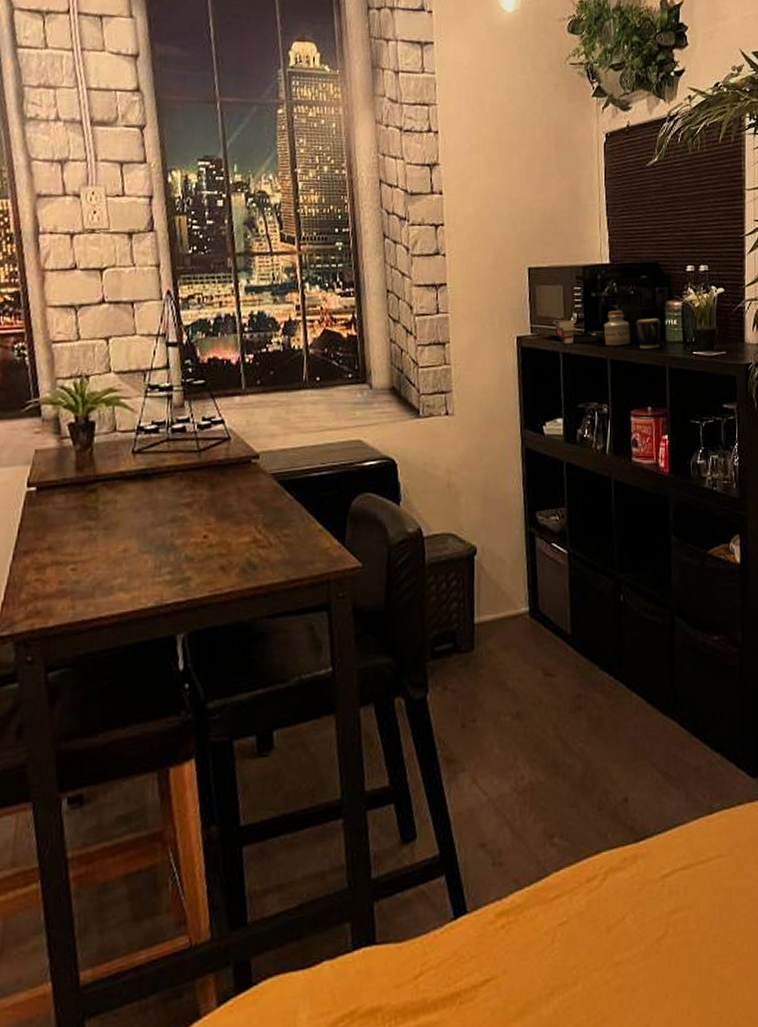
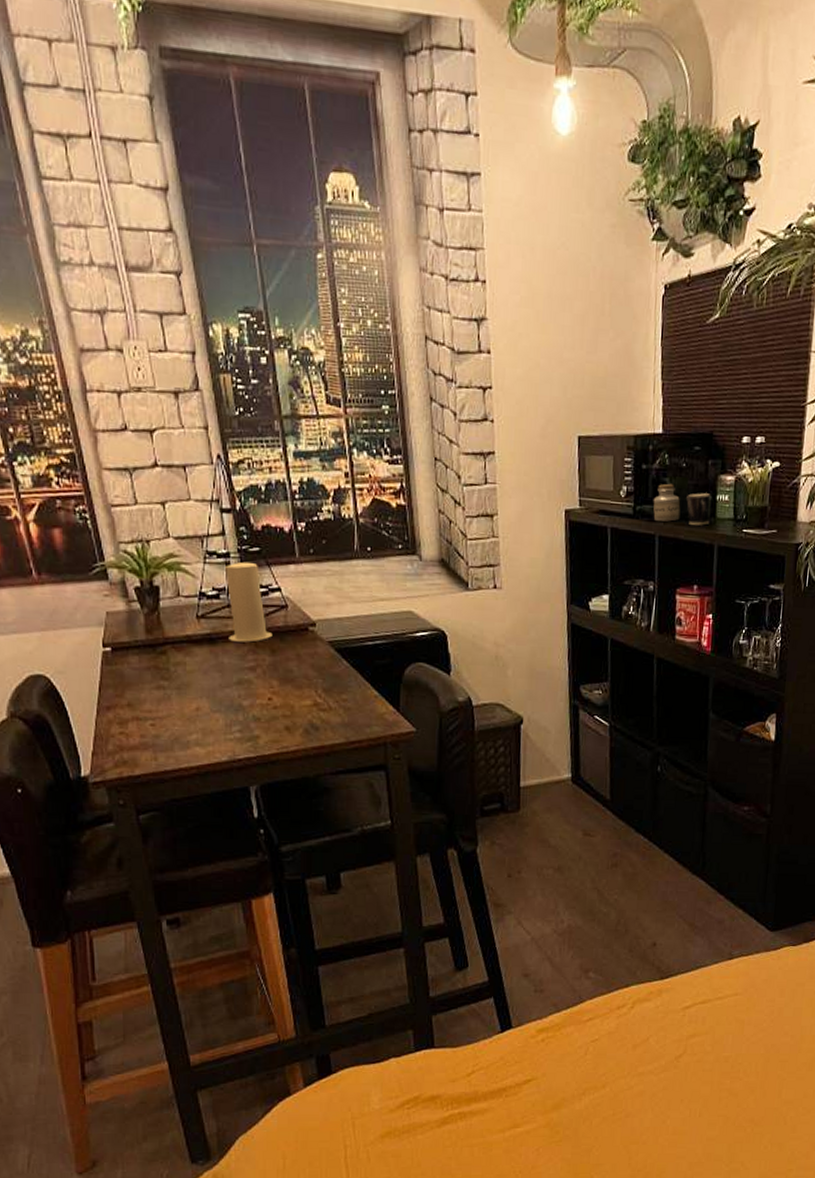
candle: none [165,394,213,477] -> present [226,561,273,643]
books: present [552,317,598,345] -> none [601,490,647,520]

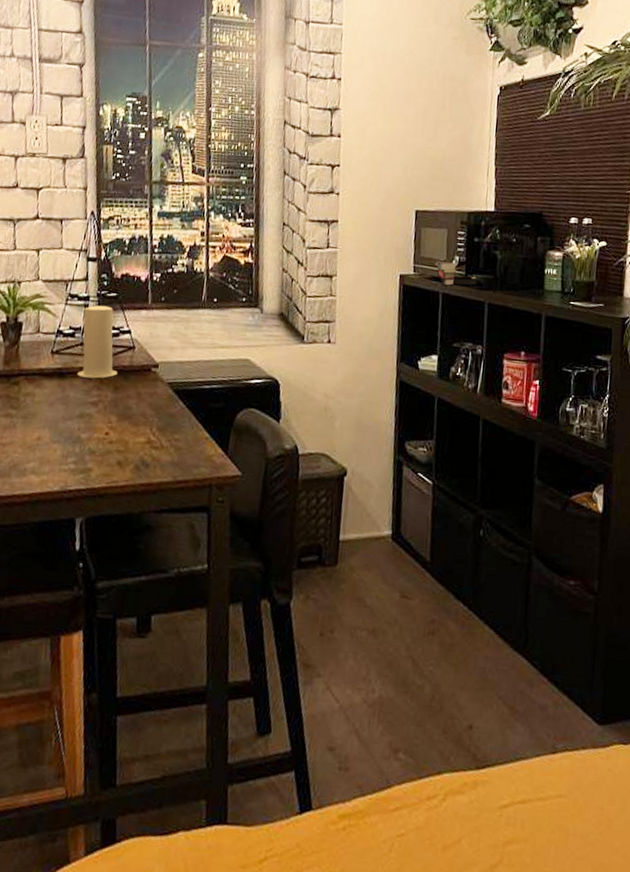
books: none [601,490,647,520] -> present [435,259,478,286]
jar: present [653,483,681,523] -> none [483,256,510,292]
mug: present [686,493,711,526] -> none [516,266,540,296]

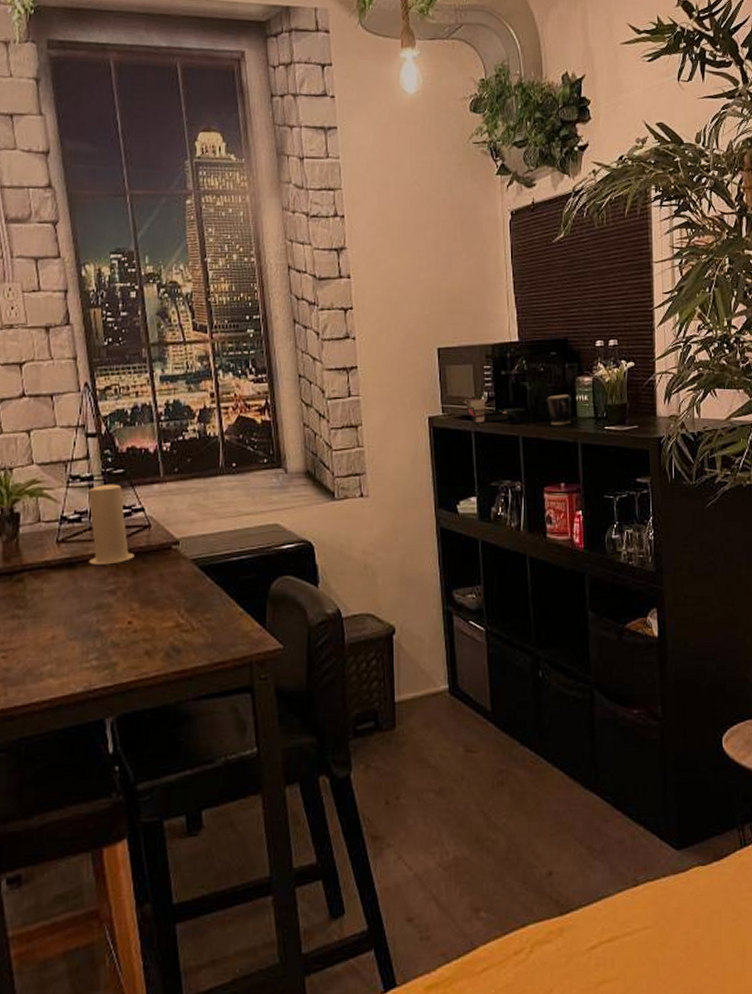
mug: none [516,266,540,296] -> present [547,394,572,426]

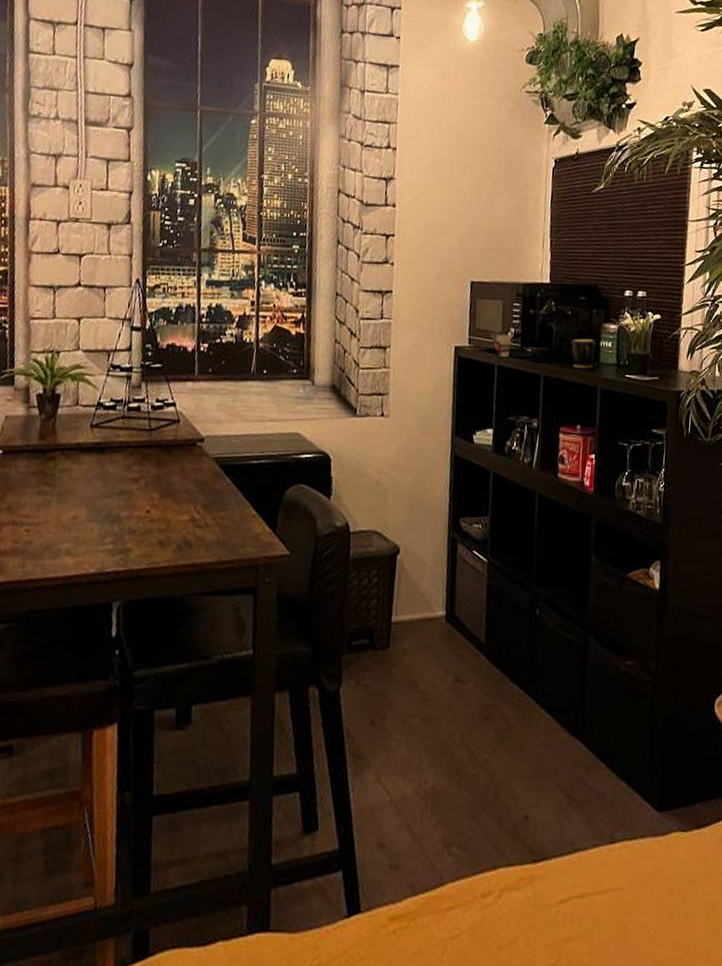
candle: present [88,484,135,565] -> none [118,376,161,454]

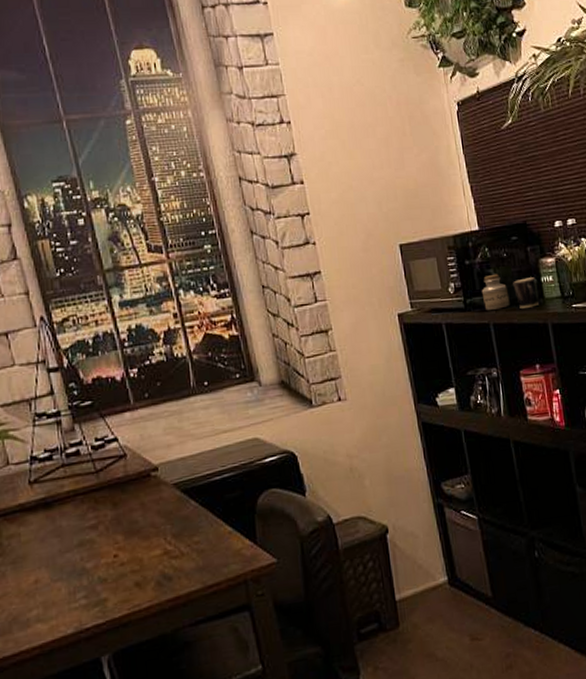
books: present [490,330,533,359] -> none [431,289,478,315]
jar: none [539,328,566,364] -> present [481,273,510,312]

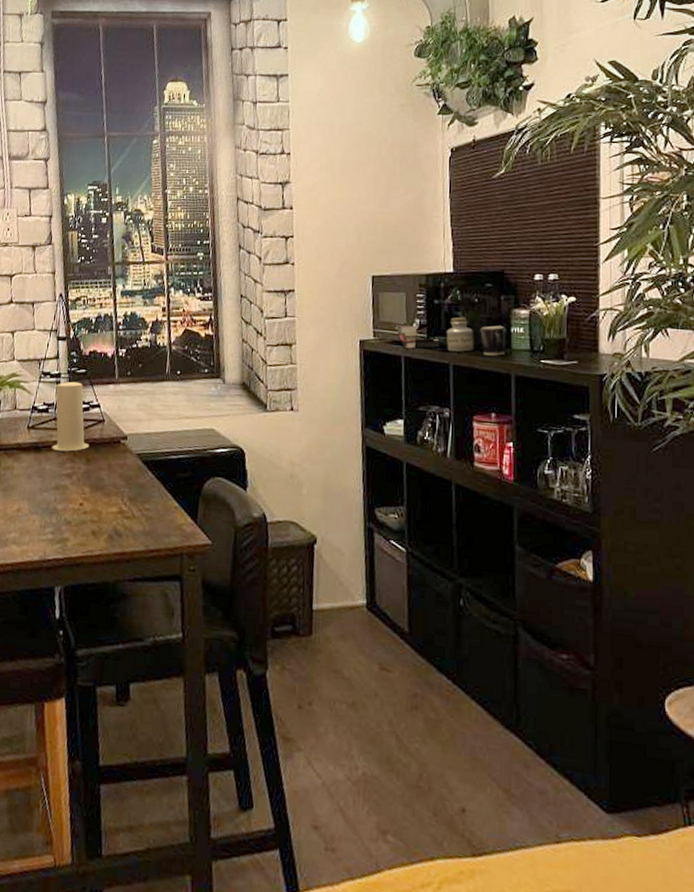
candle: none [57,417,113,502] -> present [52,381,89,452]
books: none [431,289,478,315] -> present [395,322,440,349]

